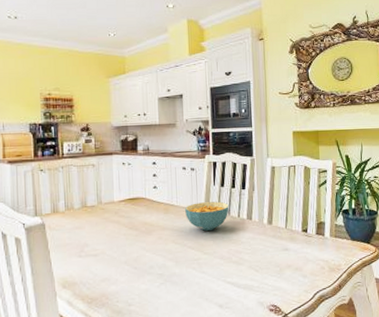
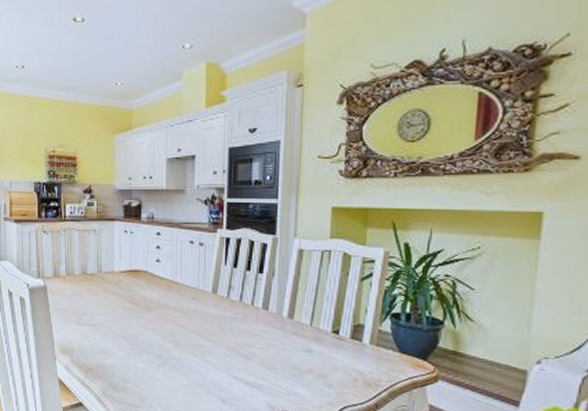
cereal bowl: present [185,201,229,231] -> none [190,283,241,316]

